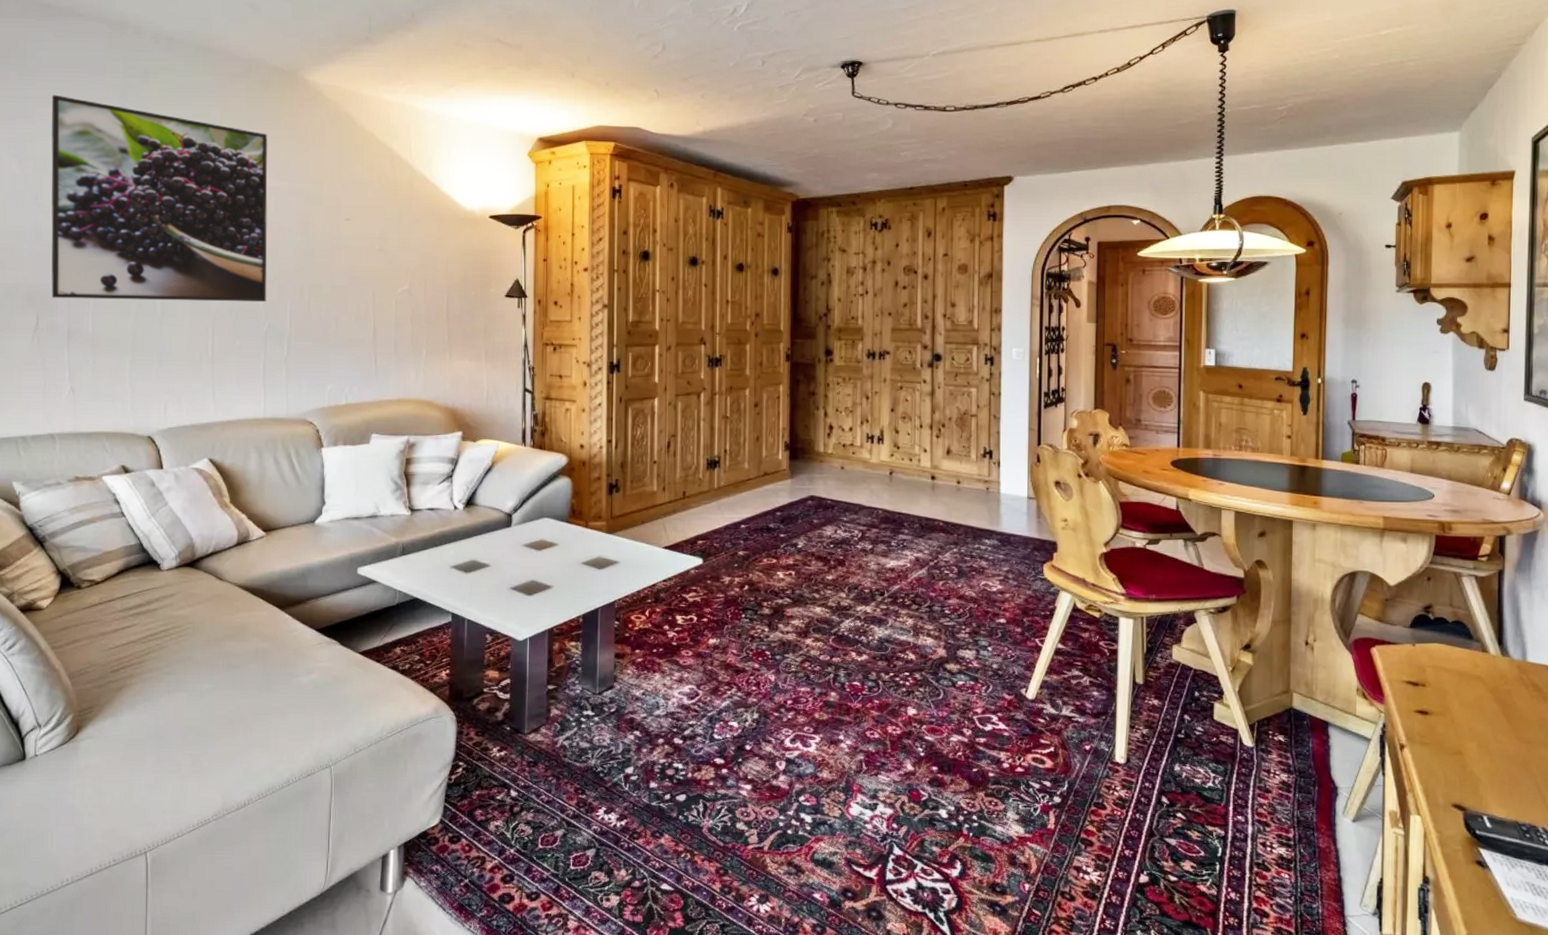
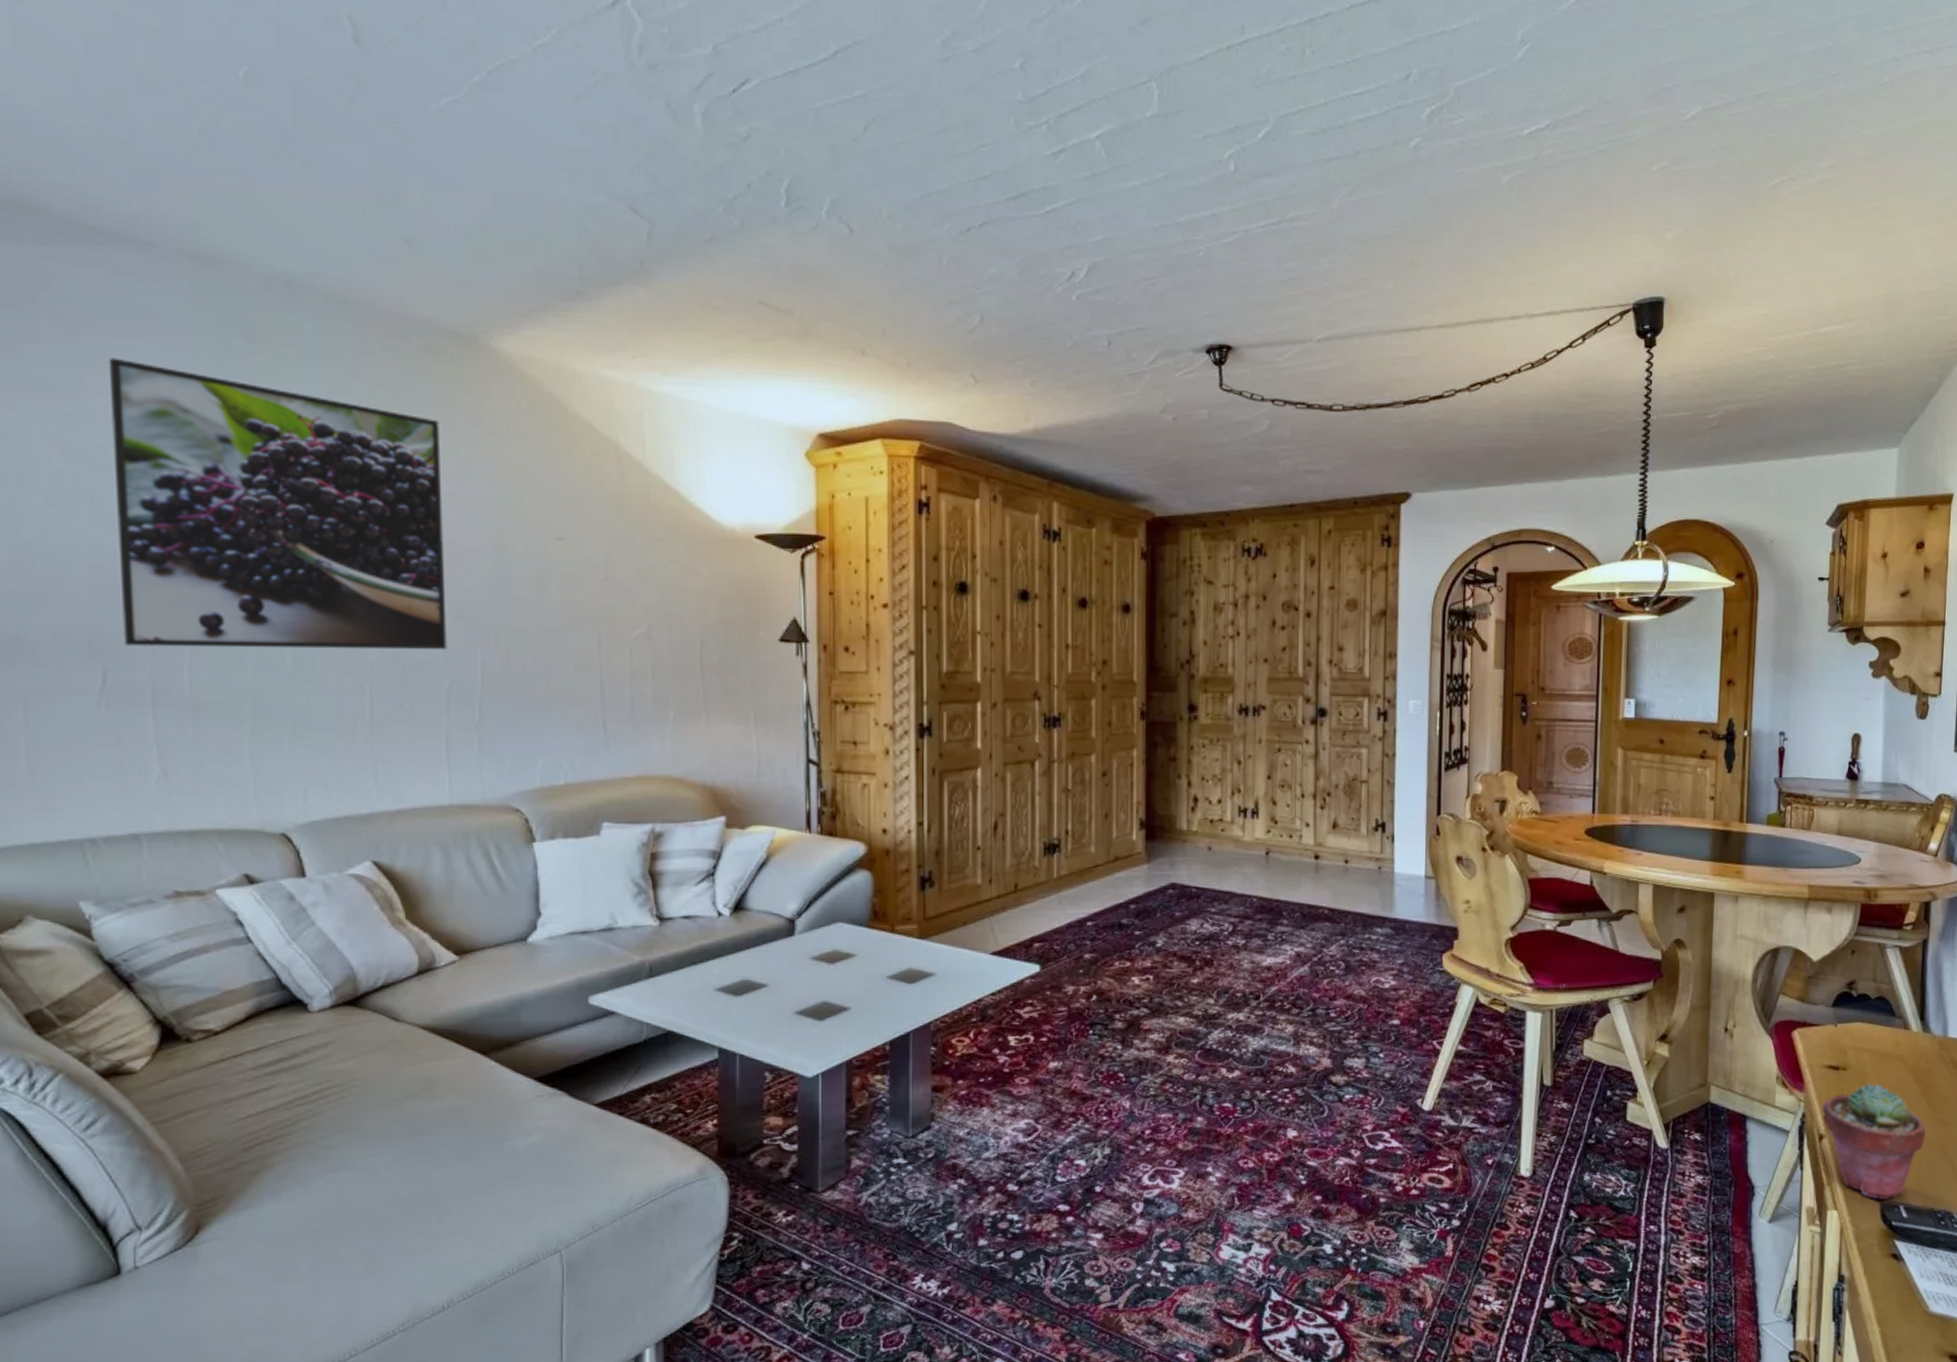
potted succulent: none [1403,700,1507,810] -> present [1822,1083,1926,1200]

